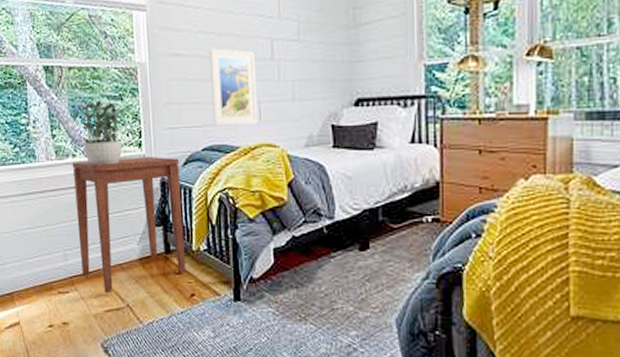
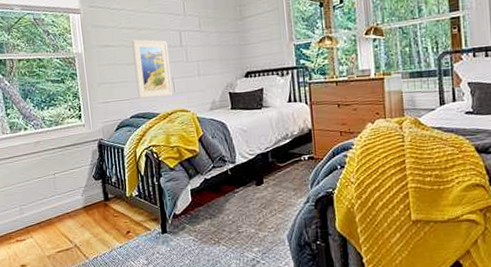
side table: present [72,155,186,294] -> none [24,125,122,238]
potted plant: present [77,98,125,166] -> none [26,82,66,136]

